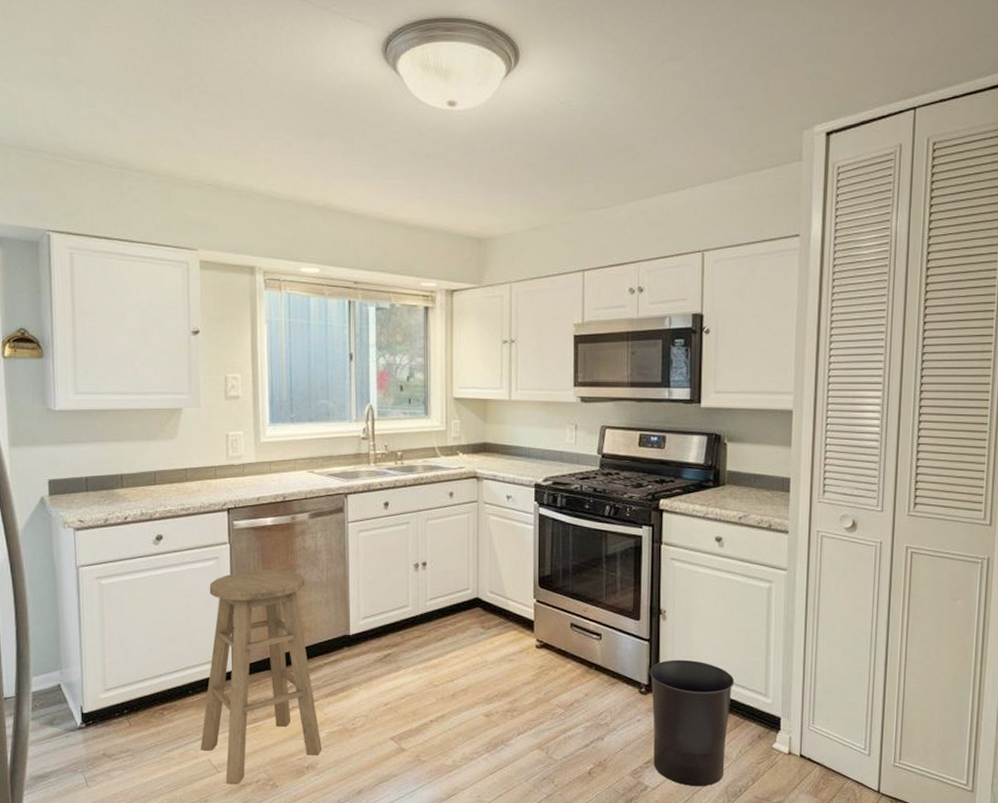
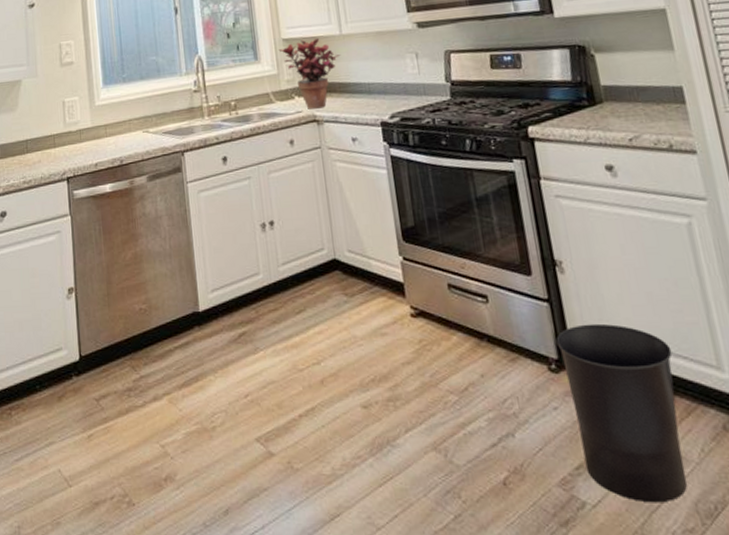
bar stool: present [200,570,323,784] -> none [50,240,181,502]
potted plant: none [449,401,507,467] -> present [278,38,340,110]

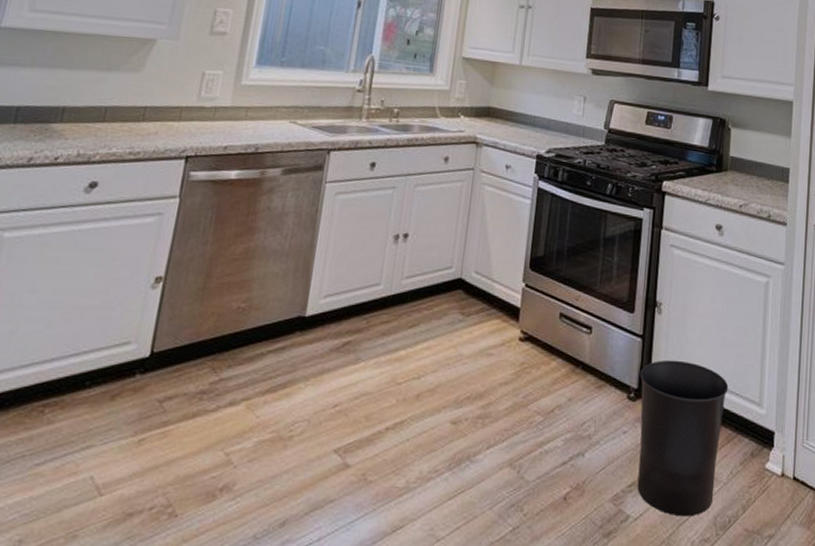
potted plant: present [278,38,340,110] -> none [456,63,515,133]

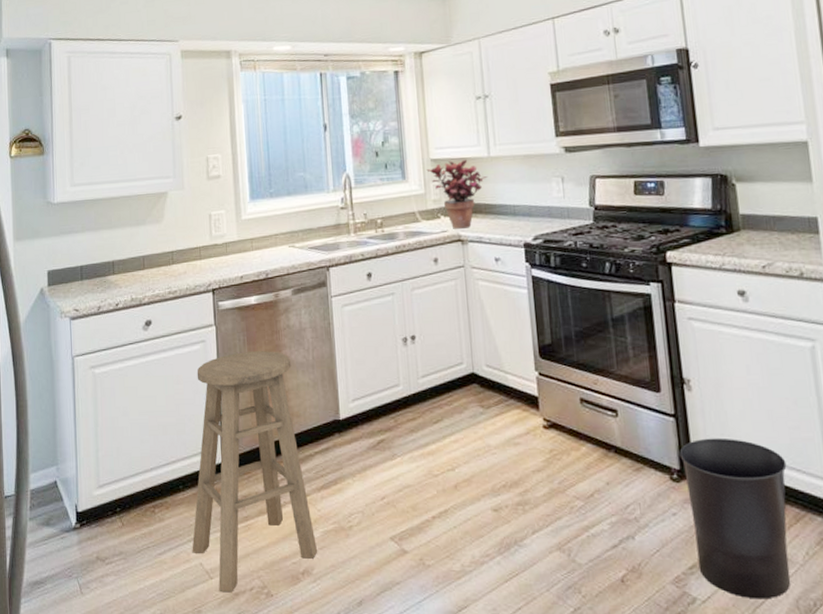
bar stool: none [83,231,264,513] -> present [192,351,318,593]
potted plant: none [456,63,515,133] -> present [426,160,487,230]

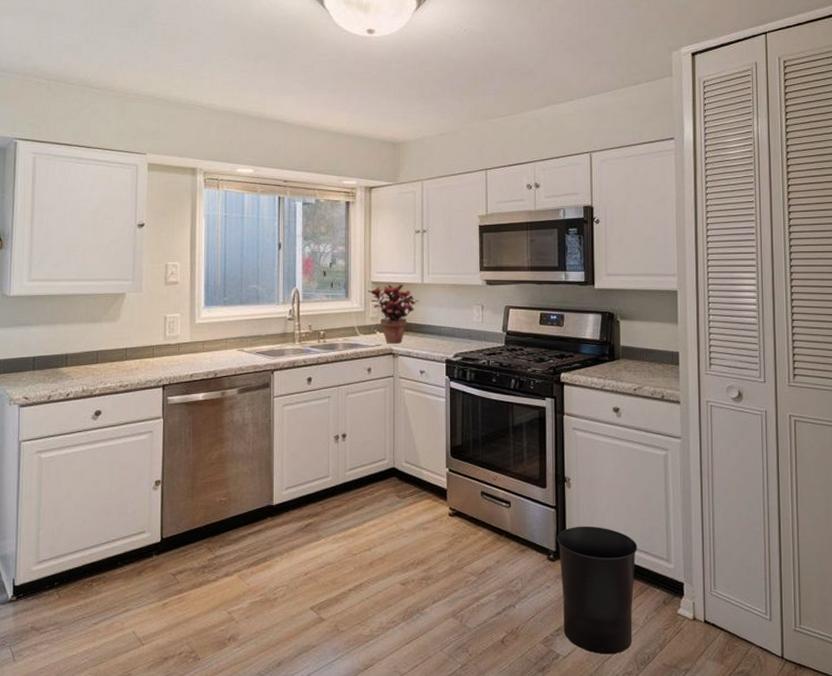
bar stool: present [192,351,318,593] -> none [126,443,245,657]

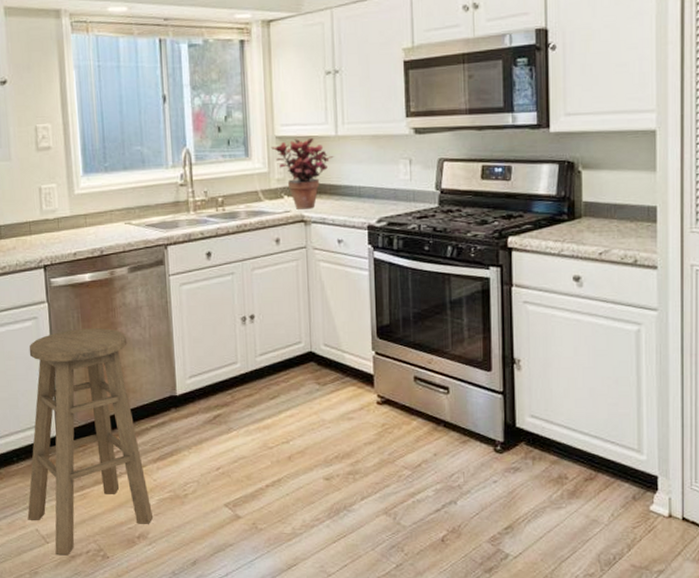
bar stool: none [126,443,245,657] -> present [27,328,154,556]
waste bin: present [557,526,638,655] -> none [505,413,602,555]

